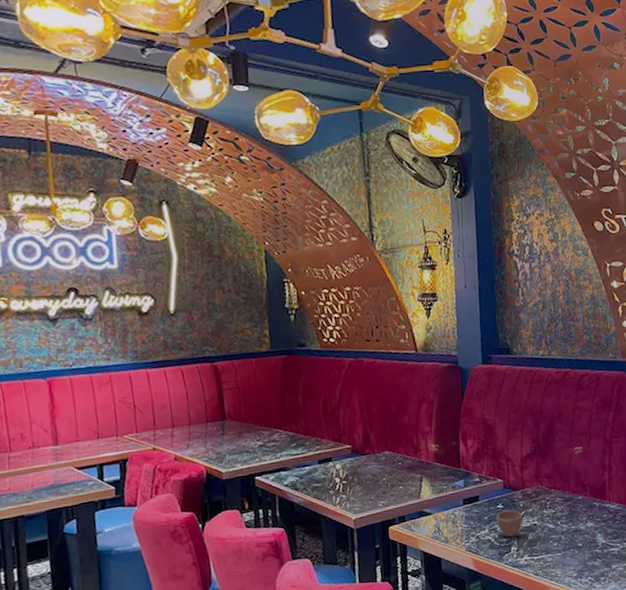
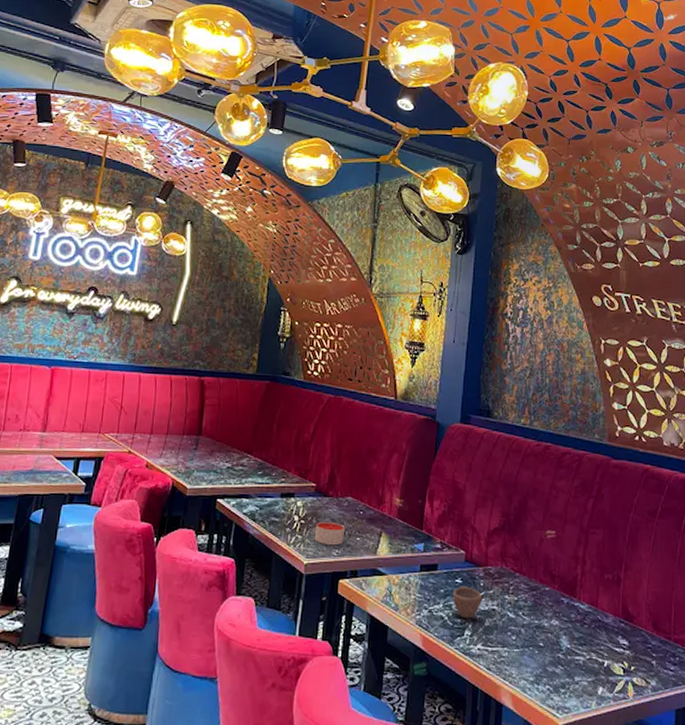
candle: none [358,476,387,499] -> present [314,521,344,546]

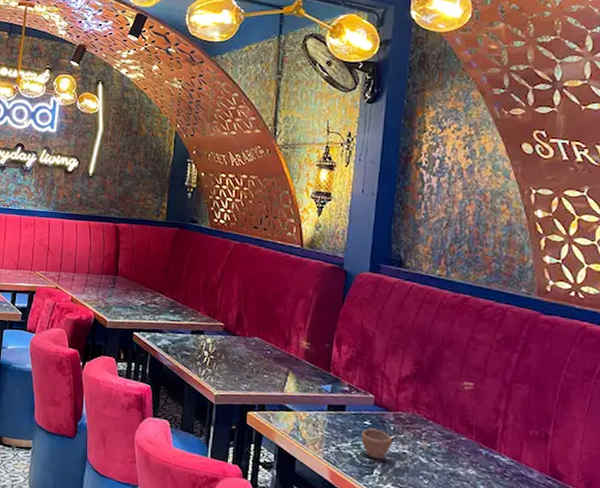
candle: present [314,521,344,546] -> none [223,357,252,381]

